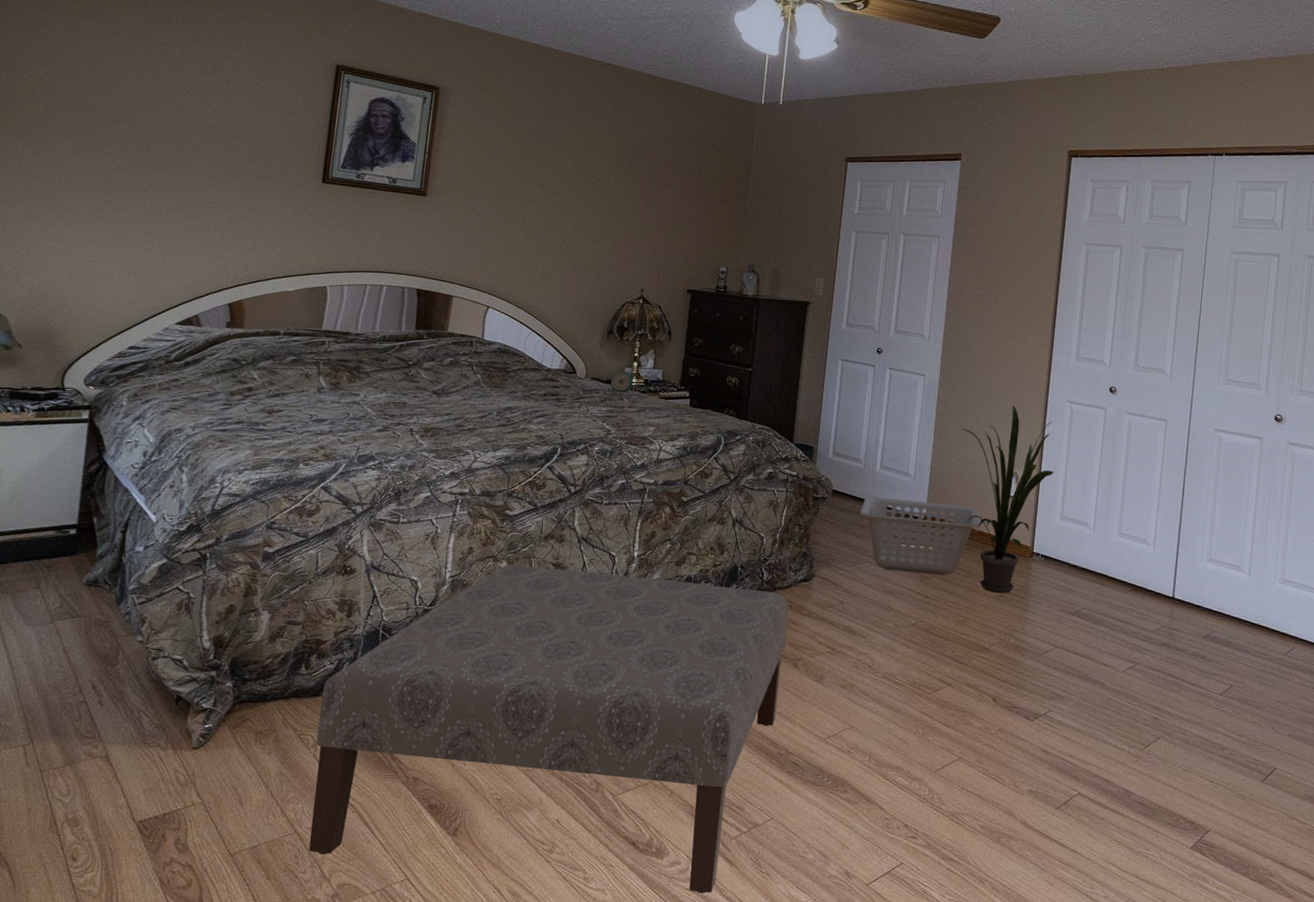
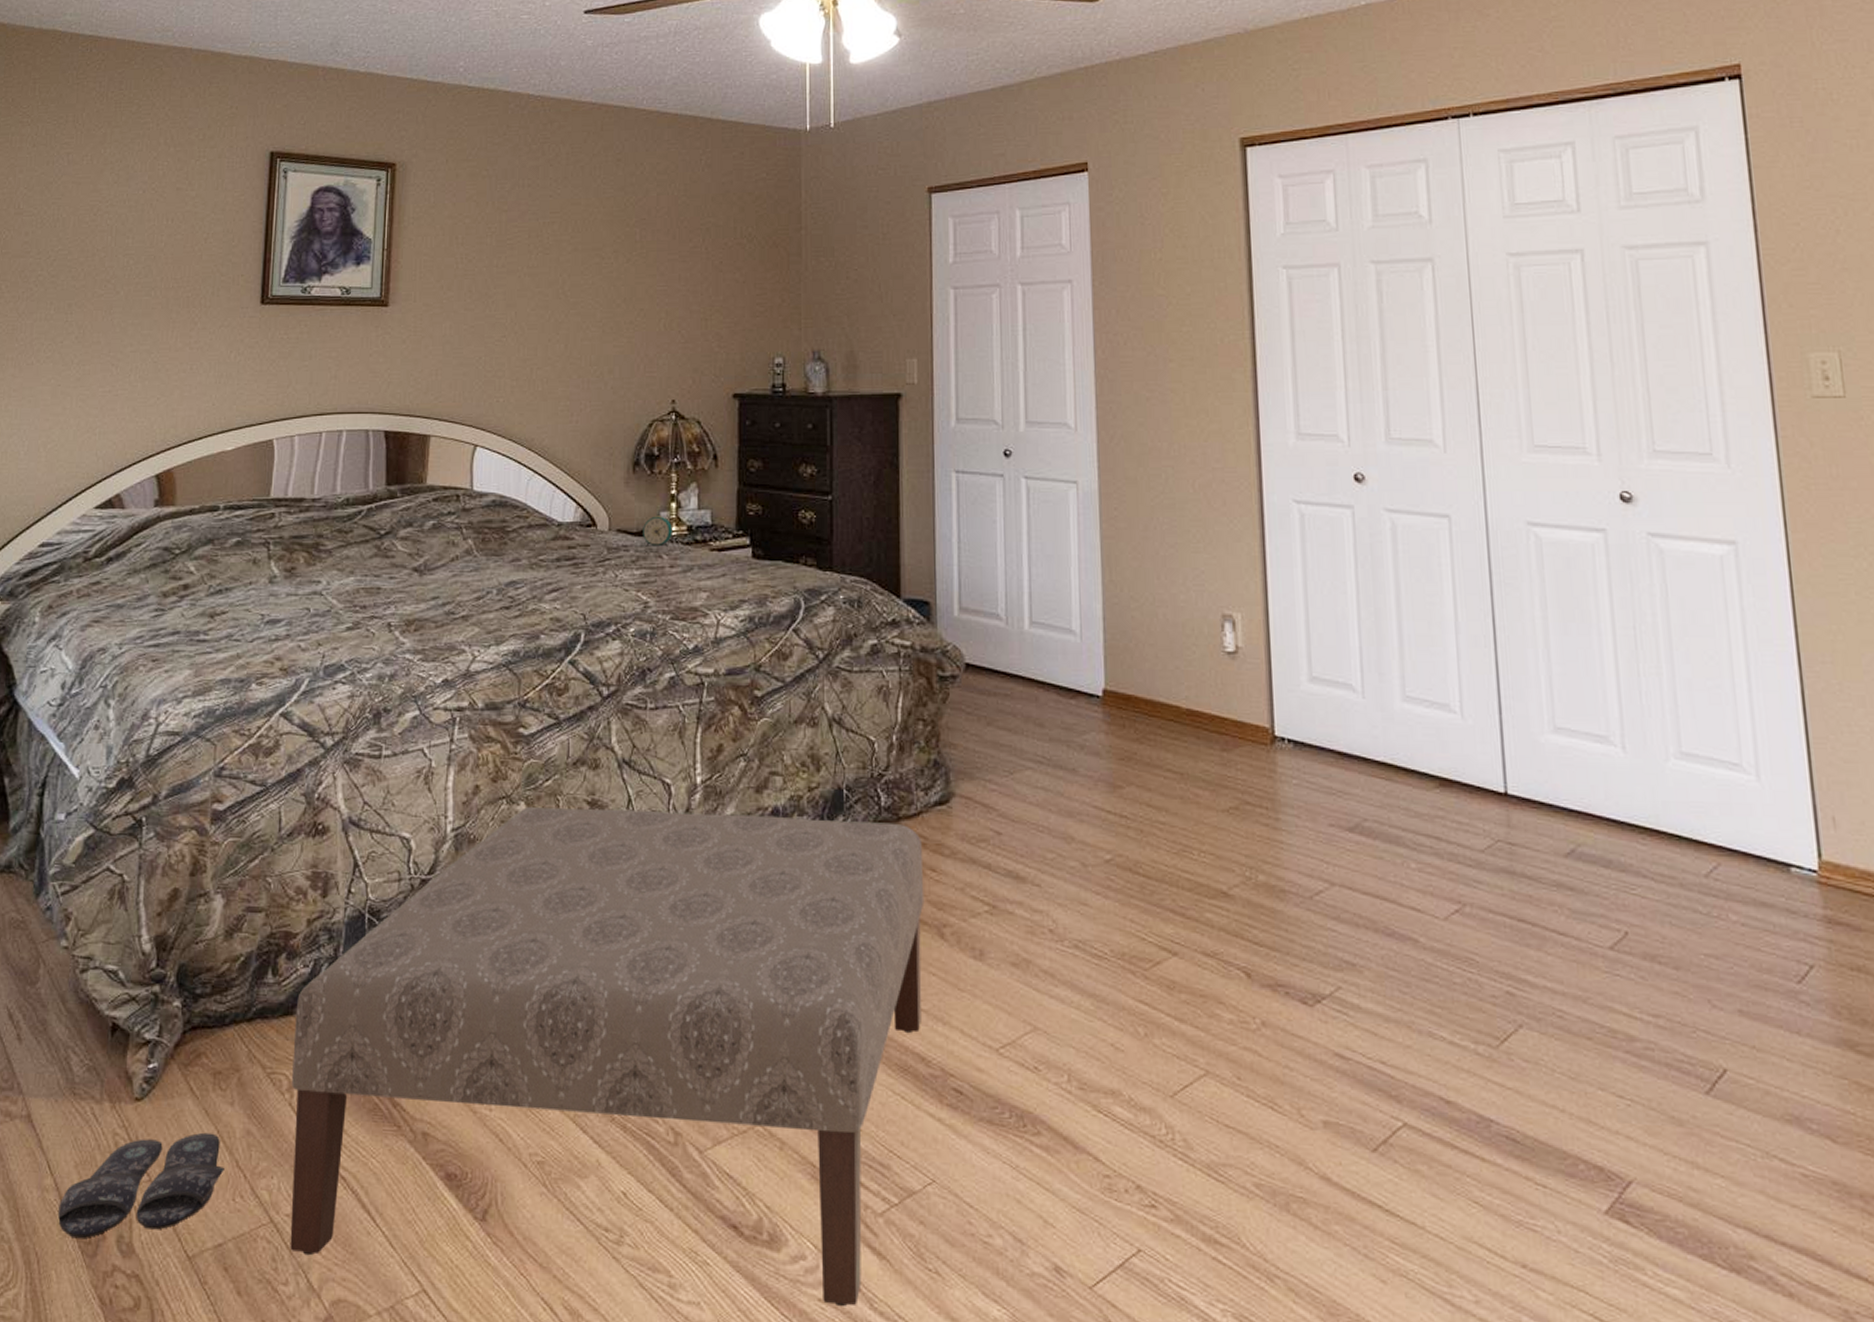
slippers: none [129,772,261,840] -> present [58,1132,224,1238]
laundry basket: present [860,496,981,576] -> none [1009,669,1190,782]
house plant: present [960,405,1055,593] -> none [1139,514,1289,804]

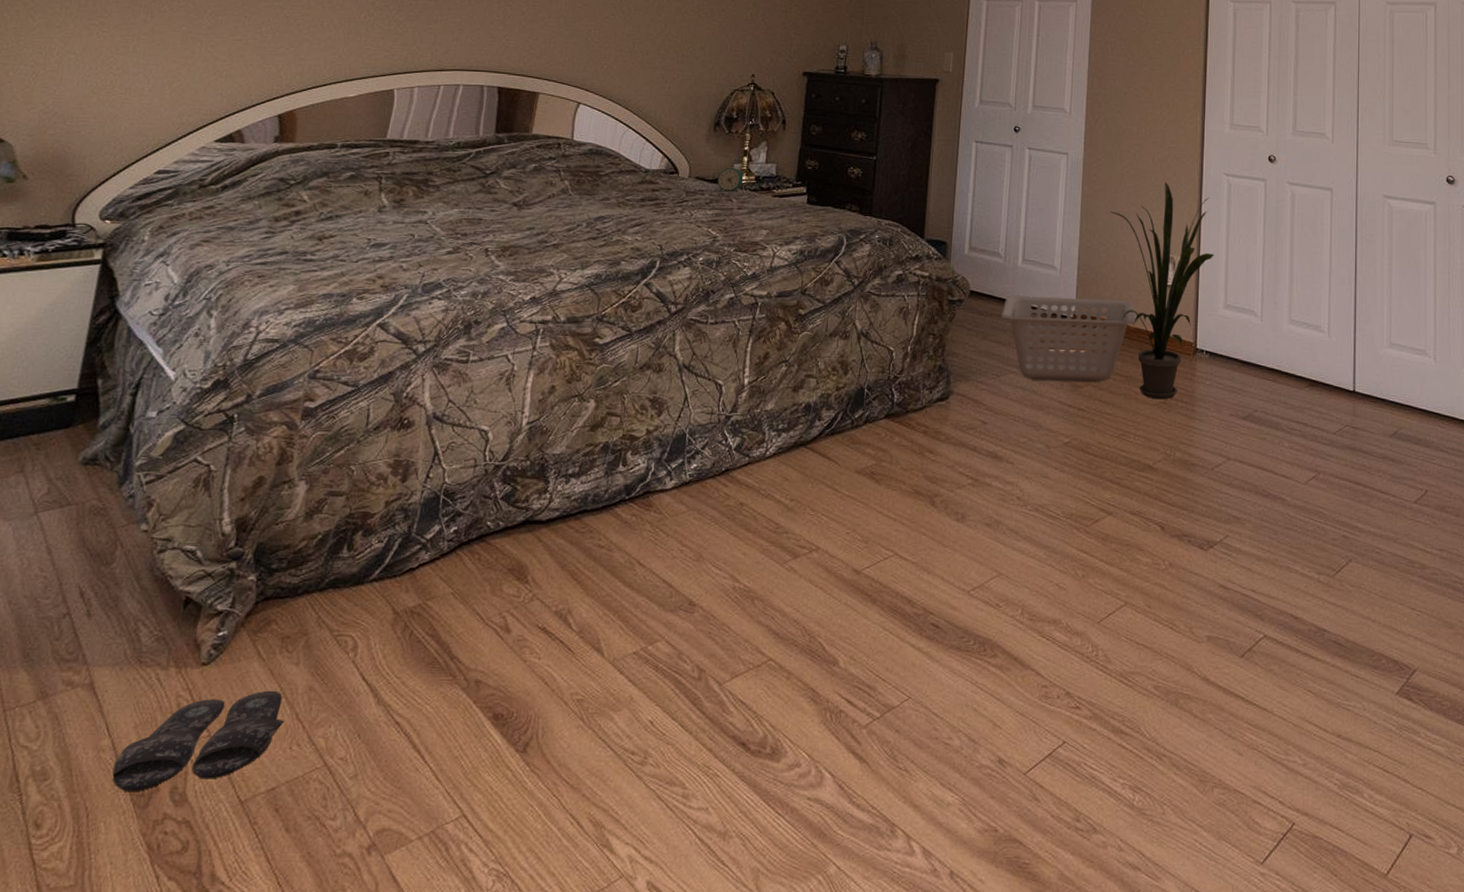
ottoman: present [290,806,925,1307] -> none [341,403,924,803]
laundry basket: none [1009,669,1190,782] -> present [1002,295,1137,383]
house plant: none [1139,514,1289,804] -> present [1109,182,1215,400]

